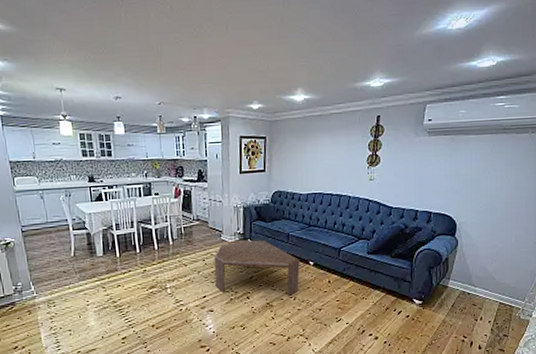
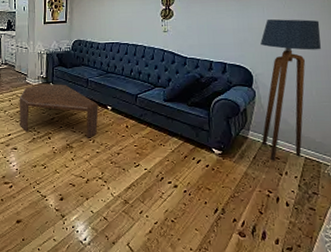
floor lamp: none [460,164,525,308] -> present [260,19,321,161]

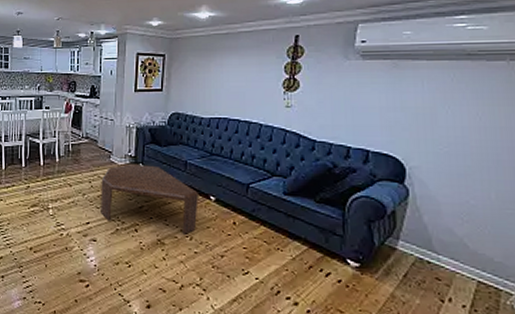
floor lamp: present [260,19,321,161] -> none [415,97,505,282]

